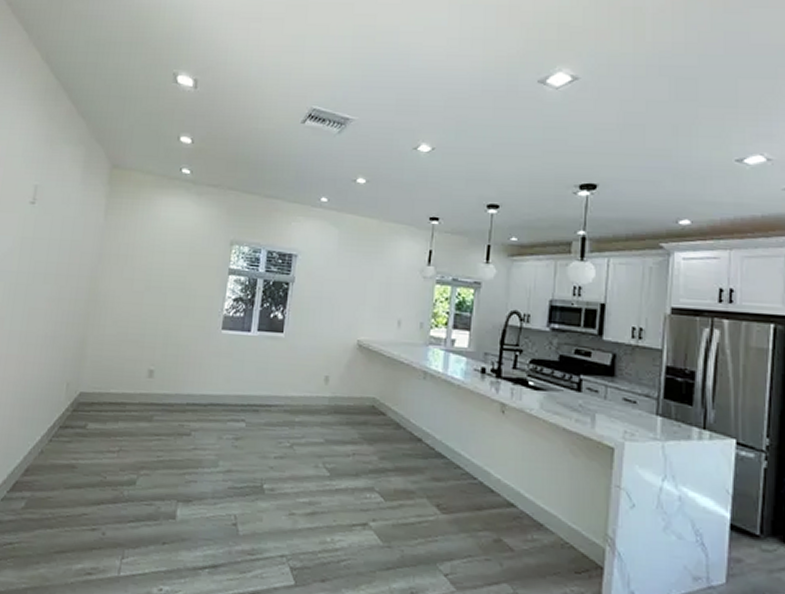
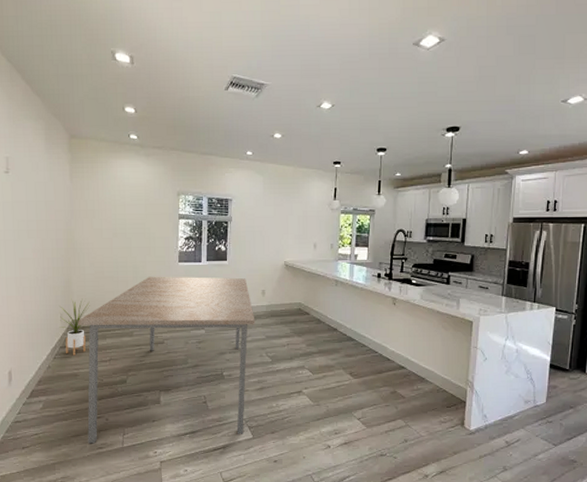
house plant: none [62,365,105,440] -> present [59,298,90,356]
dining table: none [74,344,313,578] -> present [78,276,255,444]

